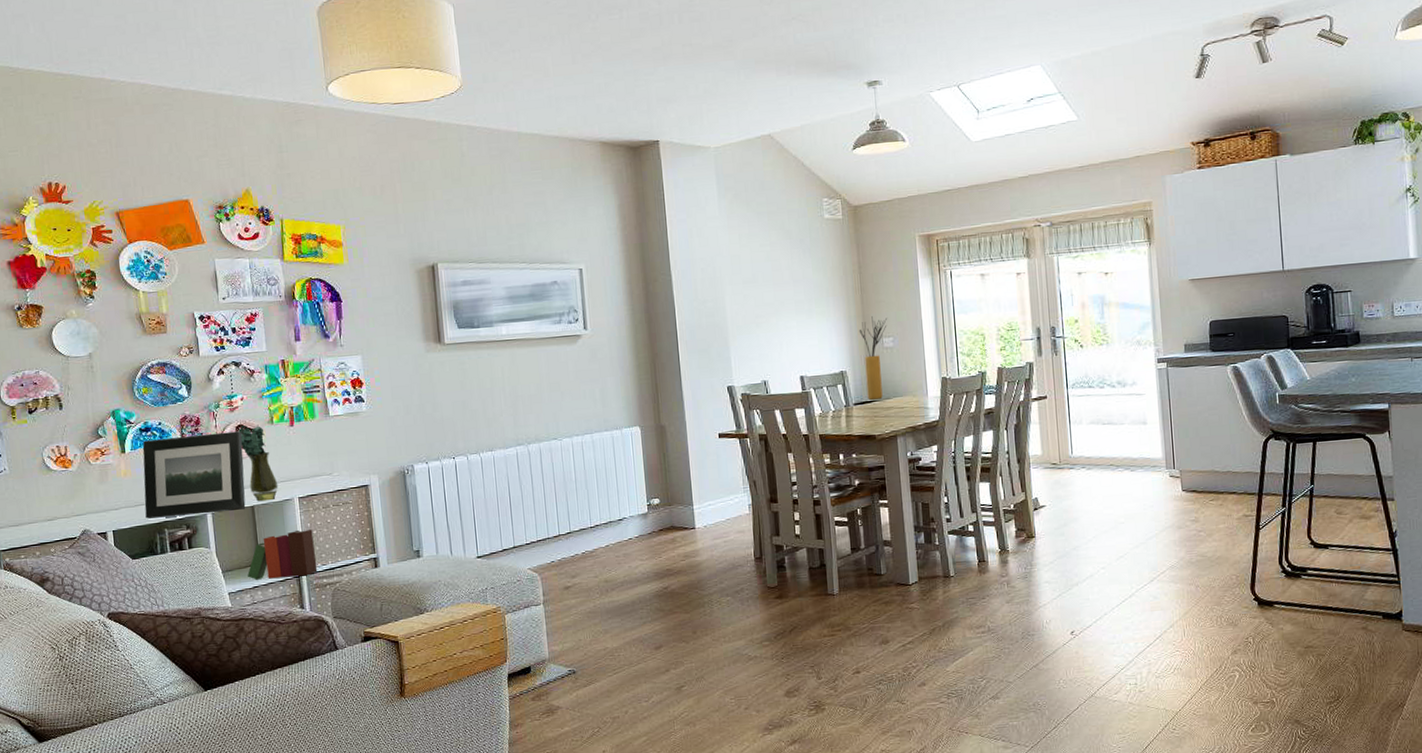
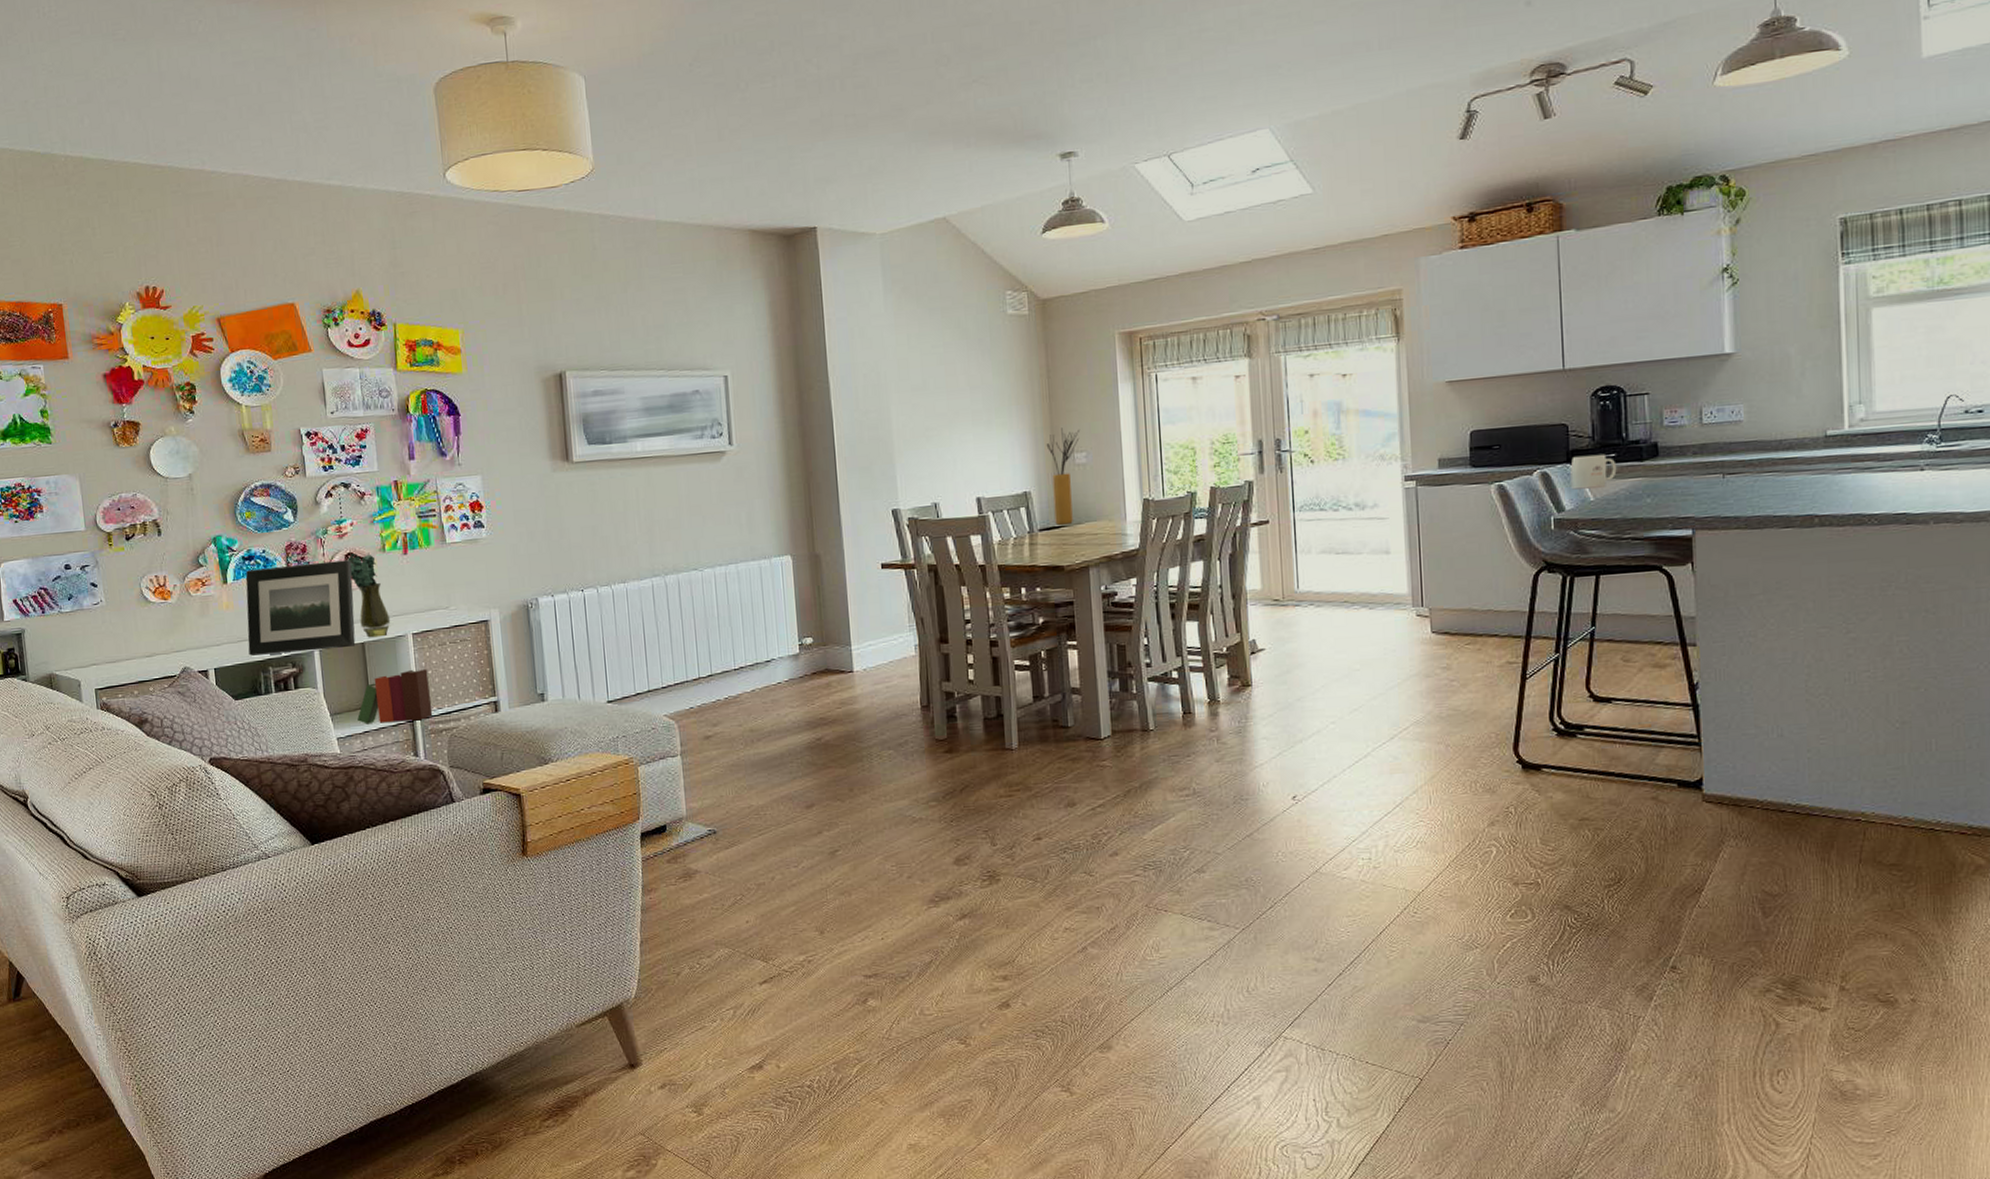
mug: none [1290,340,1328,371] -> present [1570,454,1617,490]

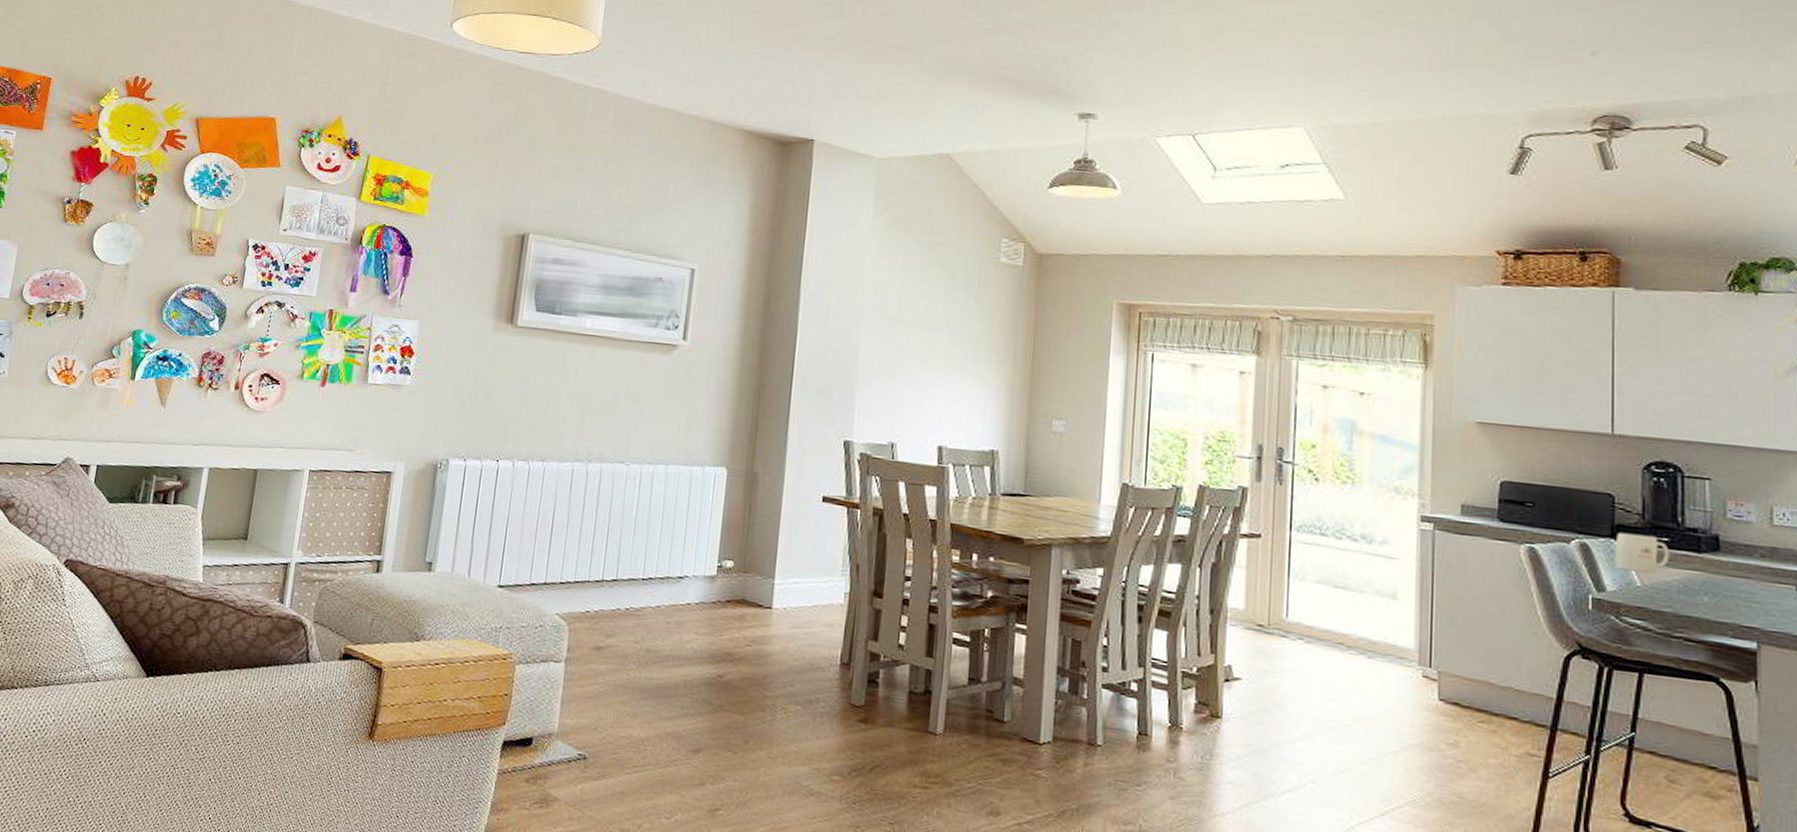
picture frame: present [245,560,356,657] -> none [136,370,266,471]
vase: present [347,551,391,638] -> none [258,372,291,468]
books: present [357,669,433,724] -> none [230,508,316,565]
vase: present [1046,428,1081,525] -> none [1021,390,1062,495]

